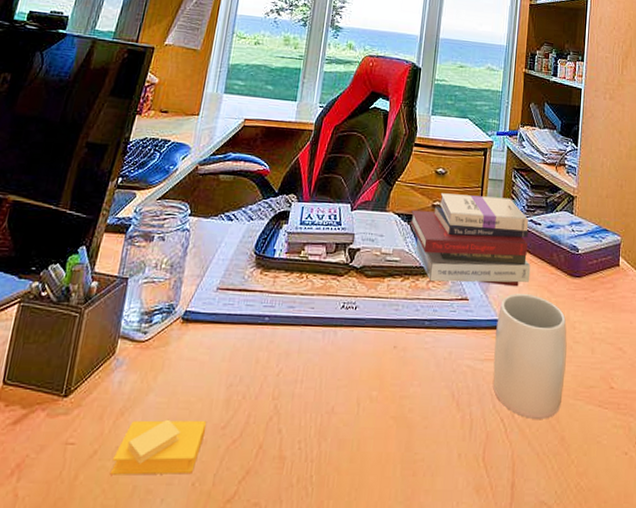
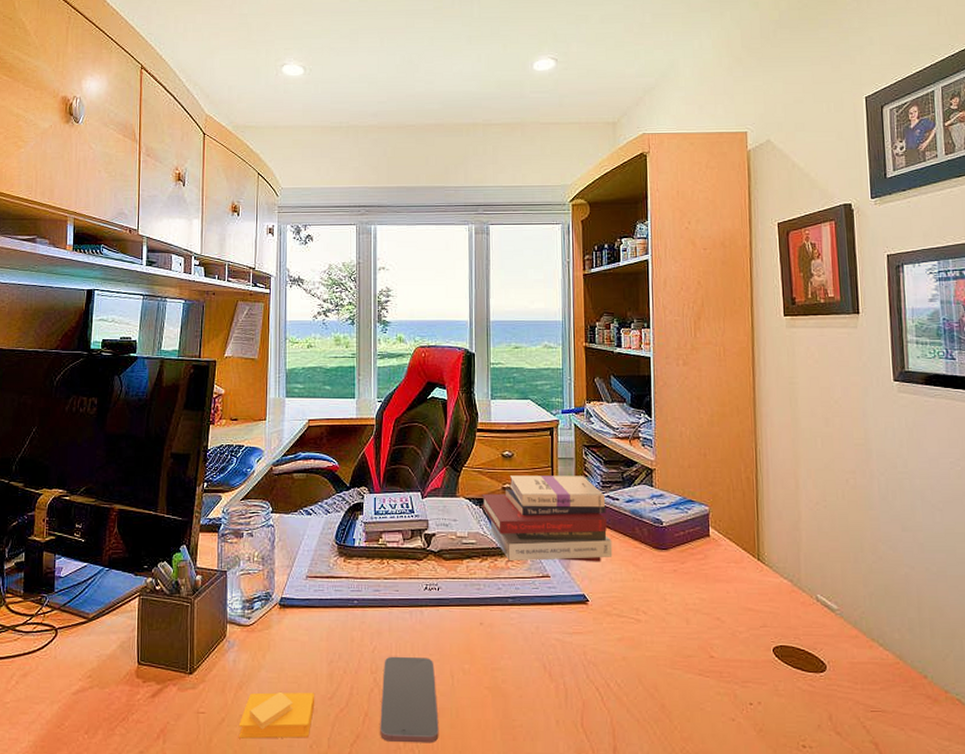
smartphone: none [272,380,341,480] -> present [380,656,439,744]
mug: present [493,293,567,419] -> none [581,569,660,688]

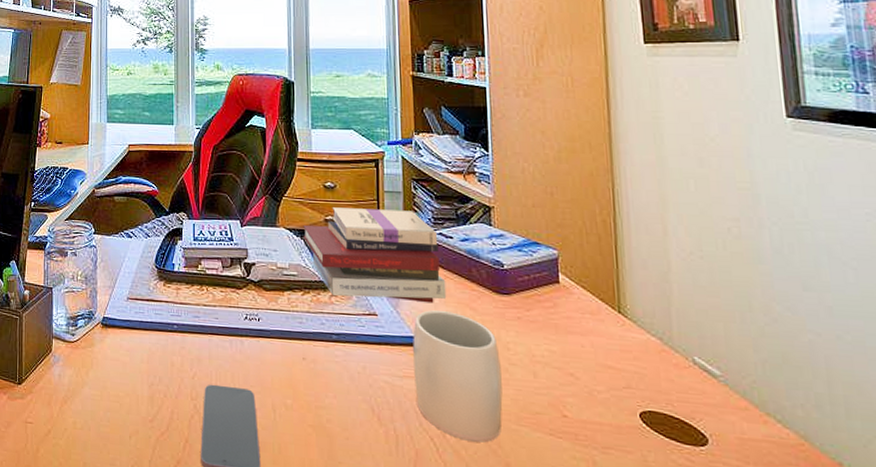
sticky notes: present [238,691,315,739] -> none [63,408,137,458]
mug: none [581,569,660,688] -> present [412,310,503,443]

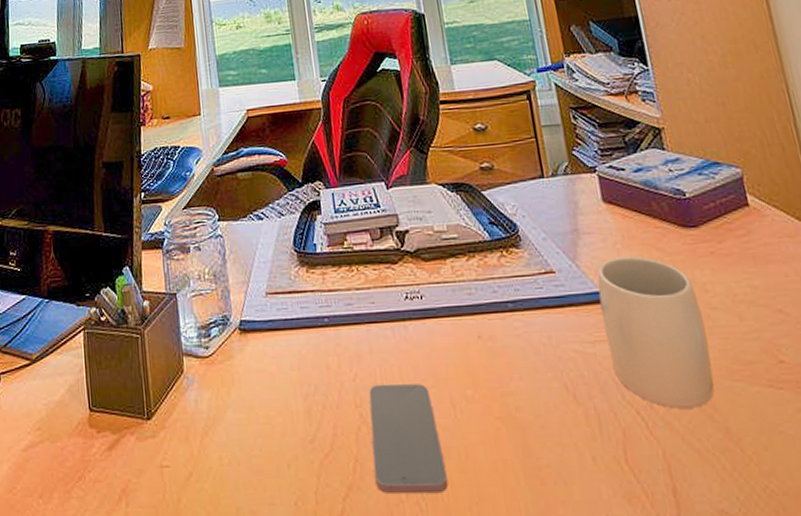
books: present [303,207,447,304] -> none [457,144,629,257]

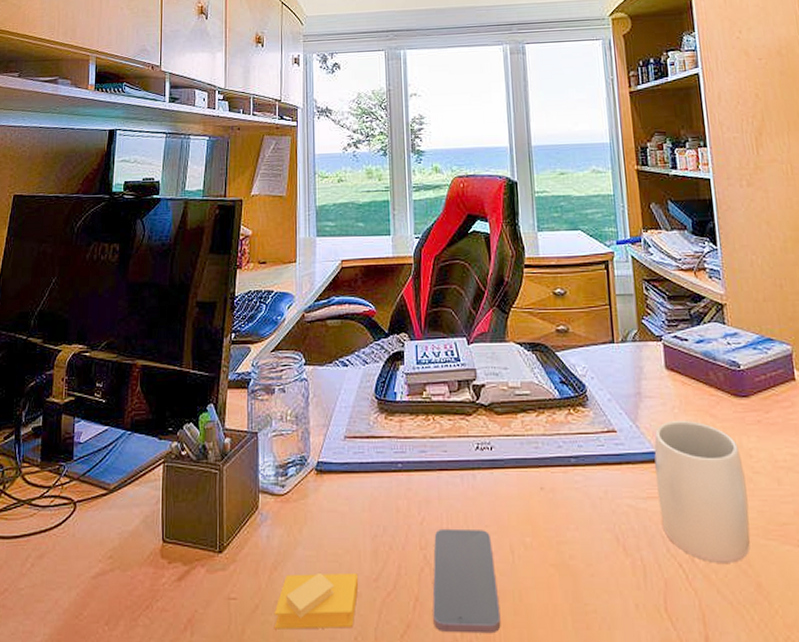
sticky notes: none [208,434,295,497] -> present [274,572,359,630]

